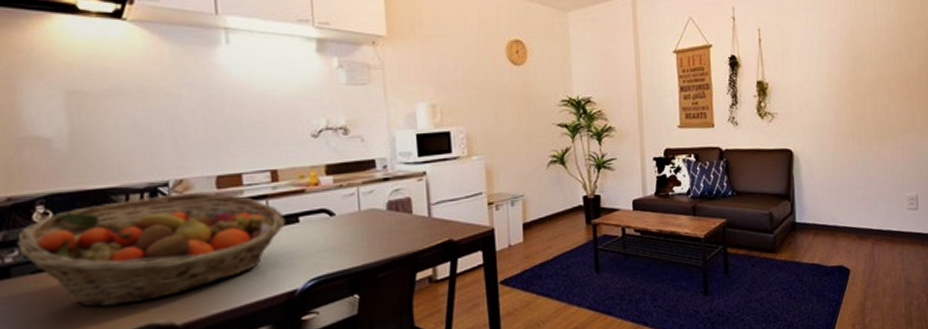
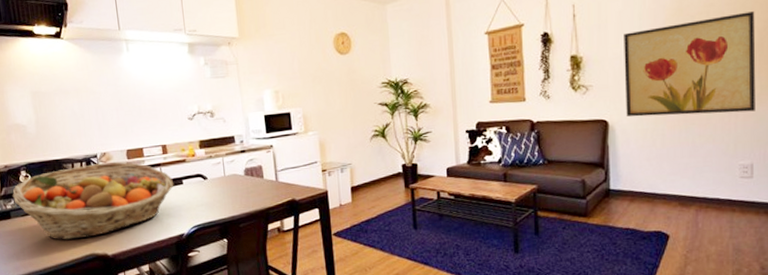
wall art: none [805,49,918,147] -> present [624,11,756,117]

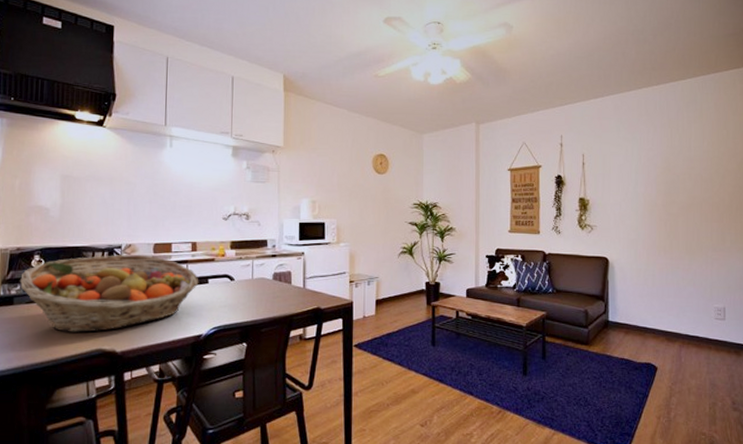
wall art: present [624,11,756,117] -> none [623,177,727,262]

